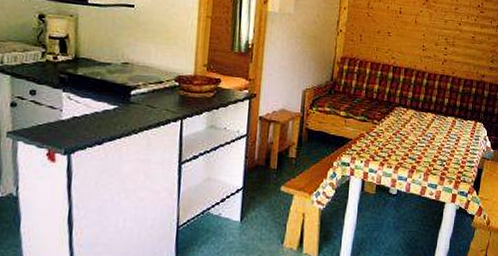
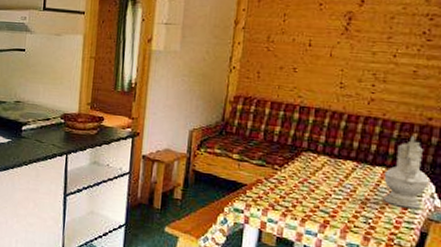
pitcher: none [452,90,484,150] -> present [382,136,431,209]

